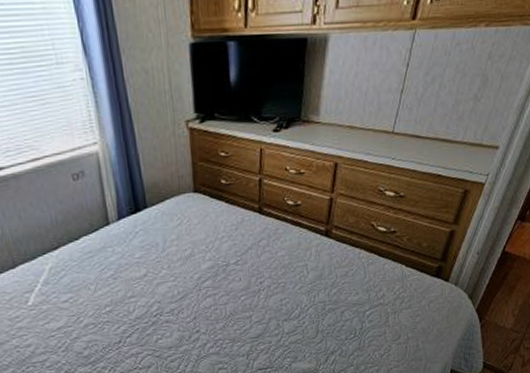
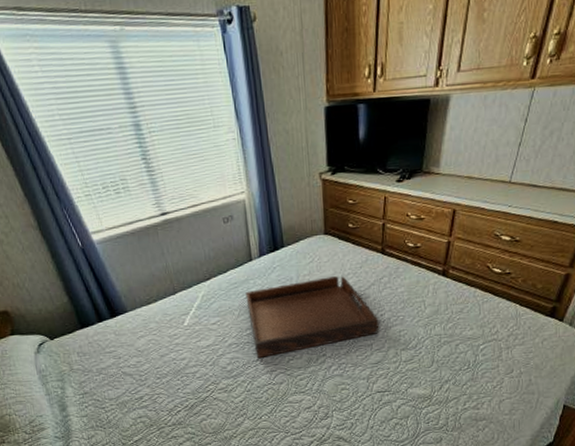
serving tray: none [103,240,259,339] -> present [245,276,380,358]

